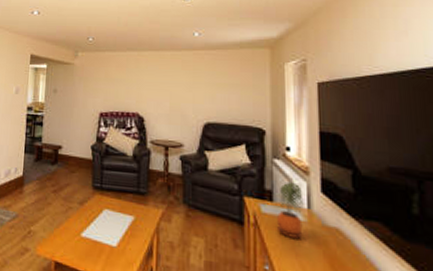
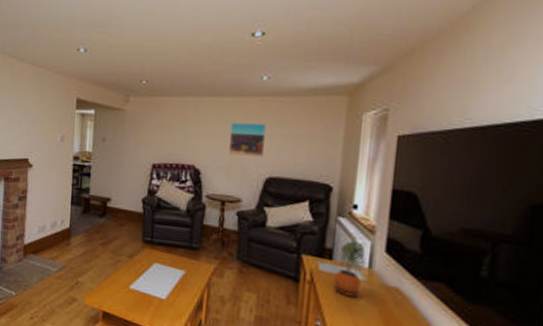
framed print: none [169,73,201,104] -> present [229,122,267,157]

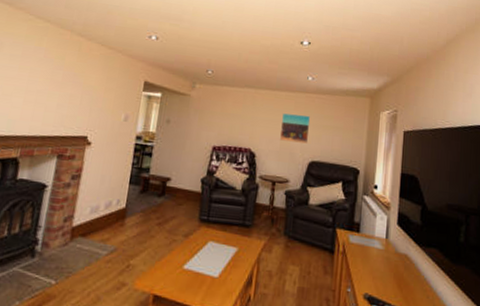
potted plant: present [332,240,366,297] -> none [360,215,384,264]

